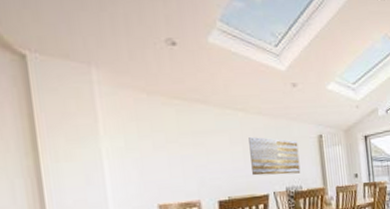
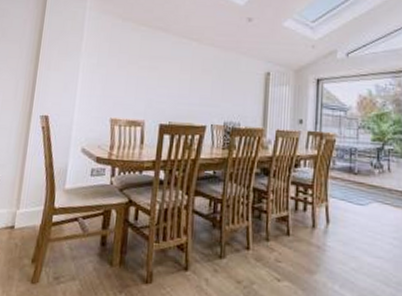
wall art: present [249,137,301,176] -> none [195,67,244,110]

